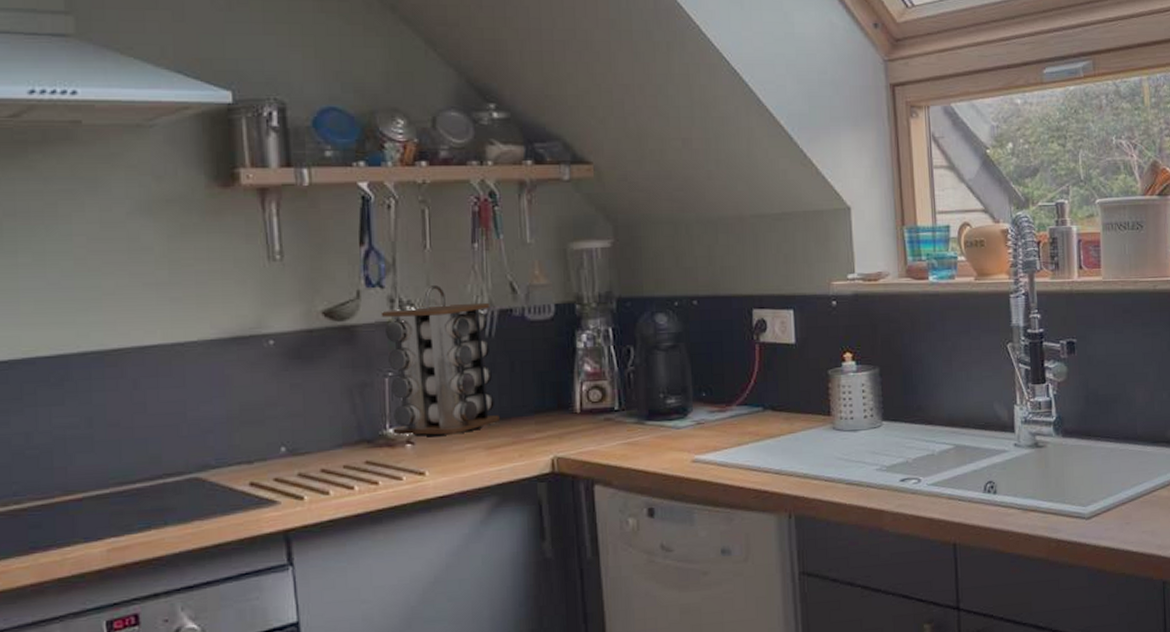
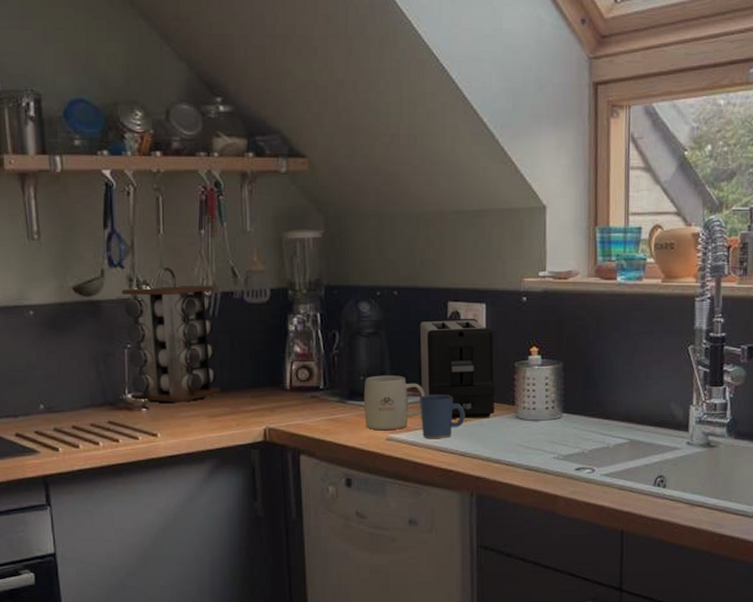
mug: none [664,390,733,452] -> present [363,375,425,431]
toaster: none [721,325,809,434] -> present [418,318,495,418]
mug: none [727,408,778,458] -> present [420,394,465,439]

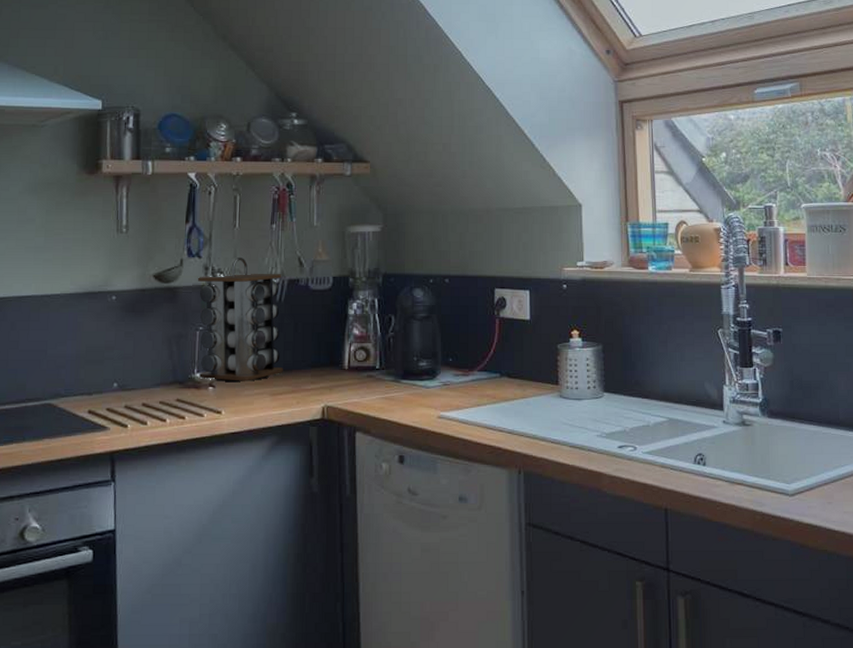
mug: present [363,375,425,431] -> none [416,356,474,409]
toaster: present [418,318,495,418] -> none [467,303,539,397]
mug: present [420,394,465,439] -> none [469,374,512,417]

